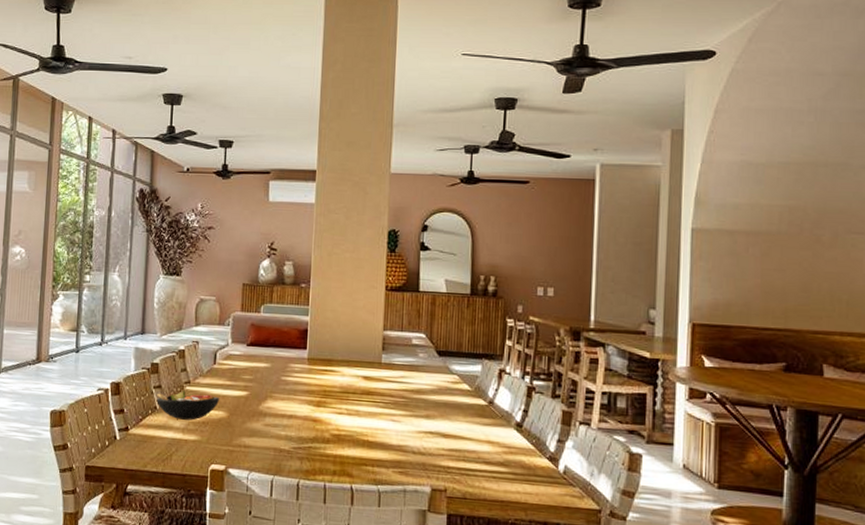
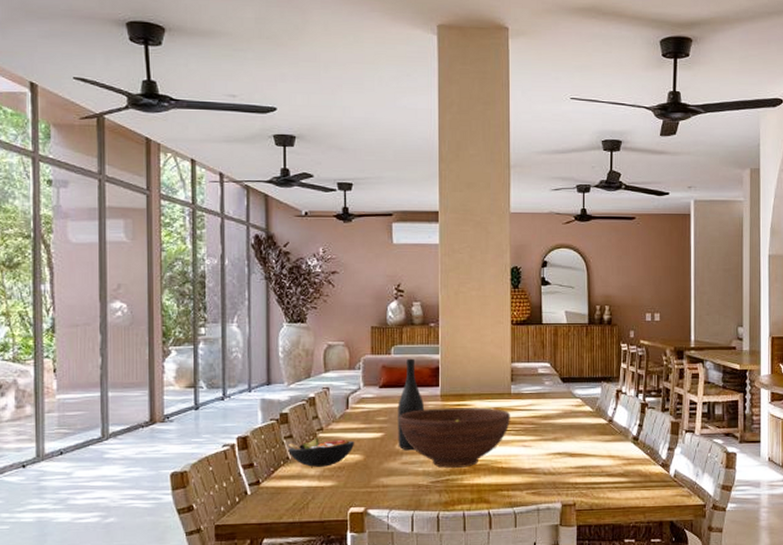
wine bottle: none [262,318,291,413] -> present [397,358,425,451]
fruit bowl: none [264,371,379,437] -> present [399,407,510,468]

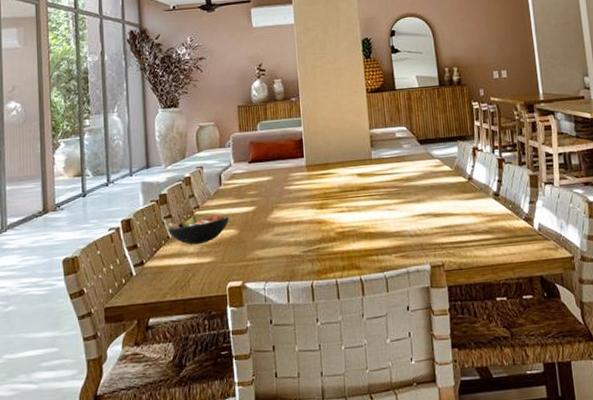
wine bottle: present [397,358,425,451] -> none [266,132,292,222]
fruit bowl: present [399,407,510,468] -> none [268,174,374,237]

